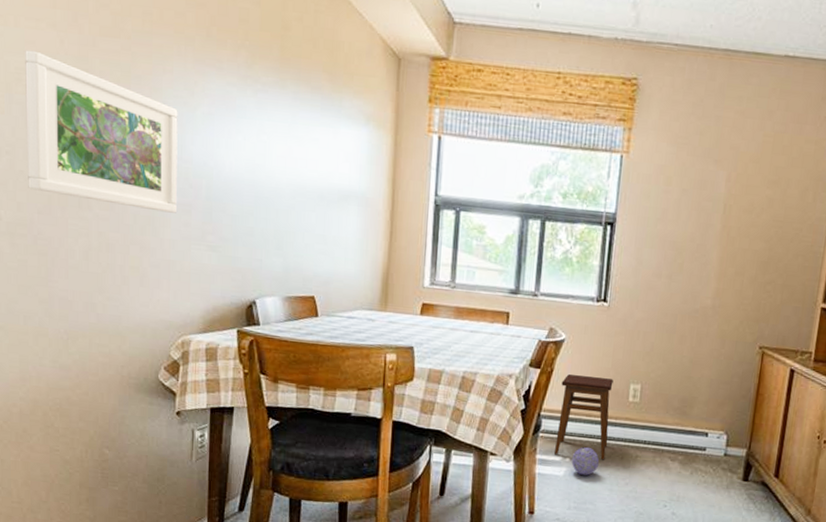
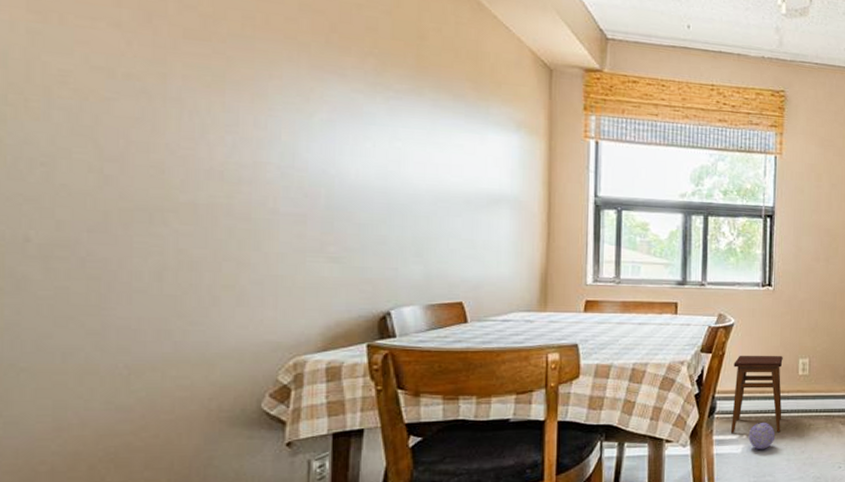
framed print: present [25,50,178,213] -> none [72,50,289,225]

